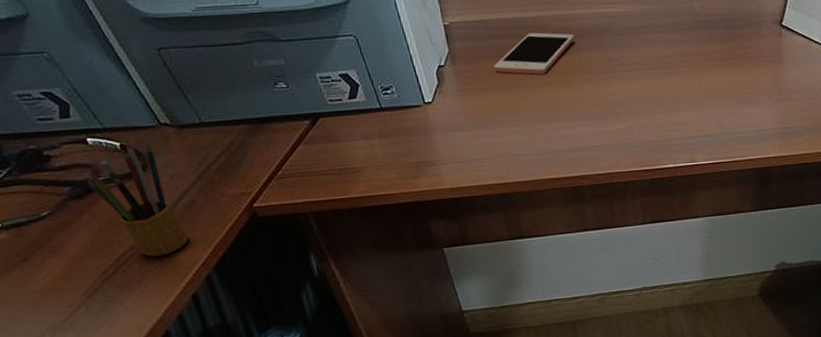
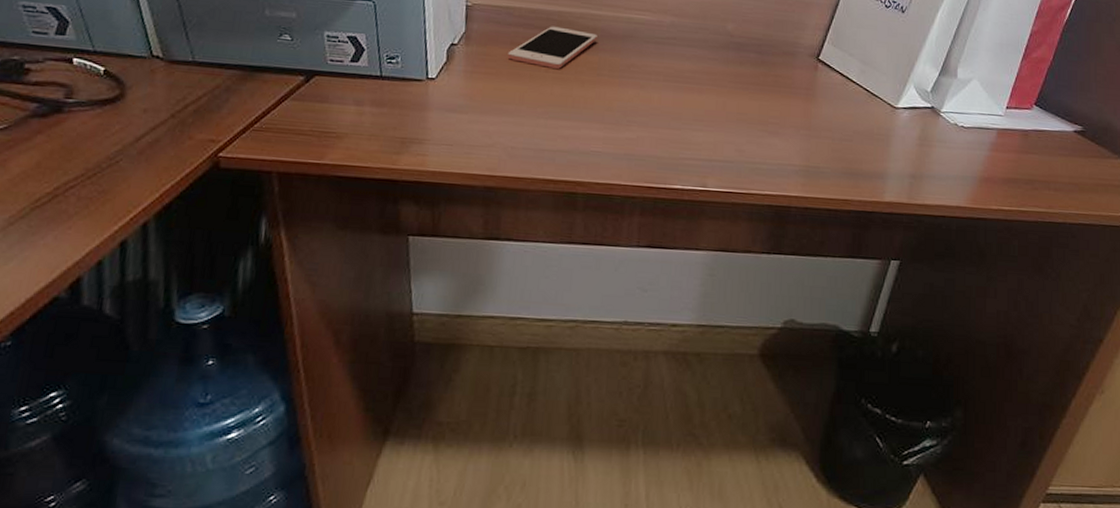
pencil box: present [86,140,188,257] -> none [56,66,139,192]

